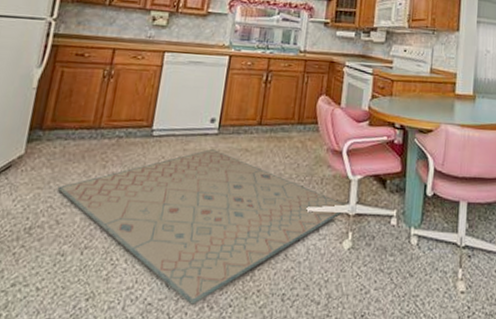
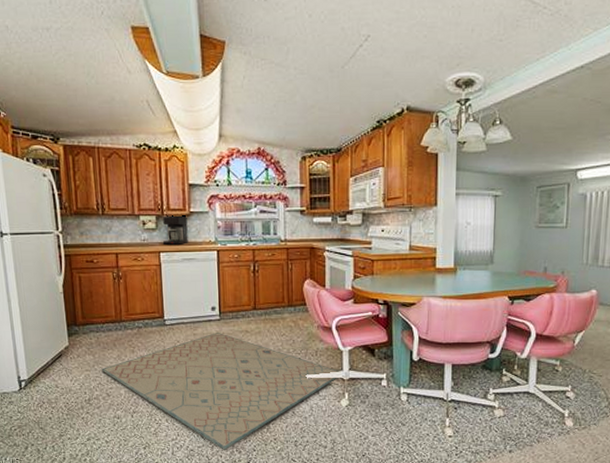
coffee maker: none [170,14,204,47] -> present [162,216,188,246]

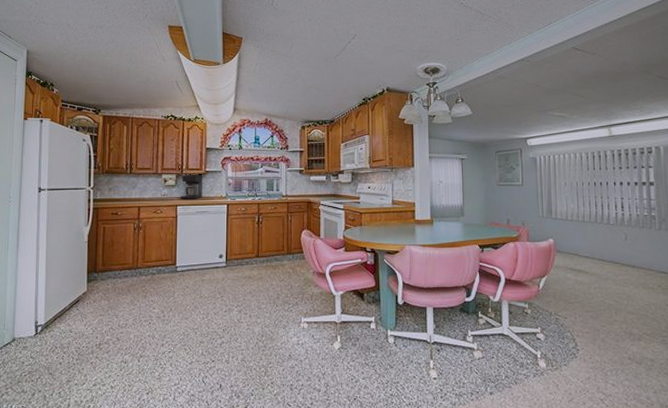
rug: present [101,333,341,451] -> none [114,279,334,396]

